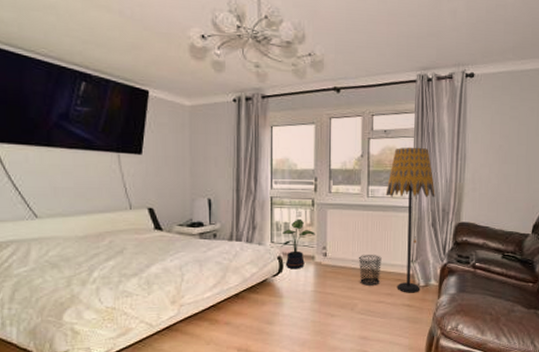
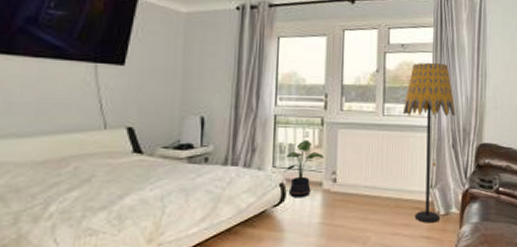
waste bin: present [358,255,382,286] -> none [372,180,398,216]

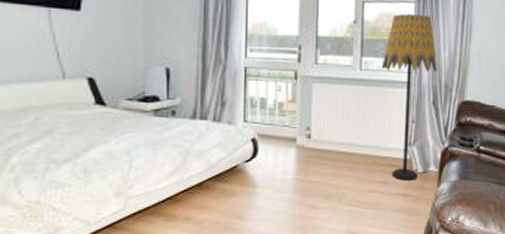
potted plant: present [284,139,324,198] -> none [256,93,298,154]

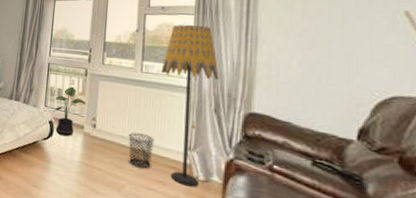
potted plant: none [256,93,298,154] -> present [53,86,86,137]
waste bin: none [348,137,375,172] -> present [128,132,154,169]

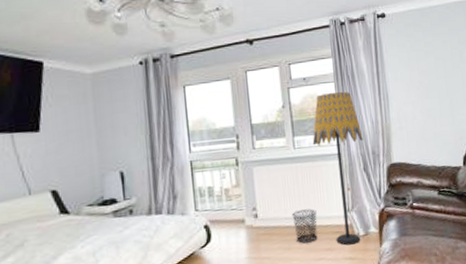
potted plant: present [53,86,86,137] -> none [207,180,243,238]

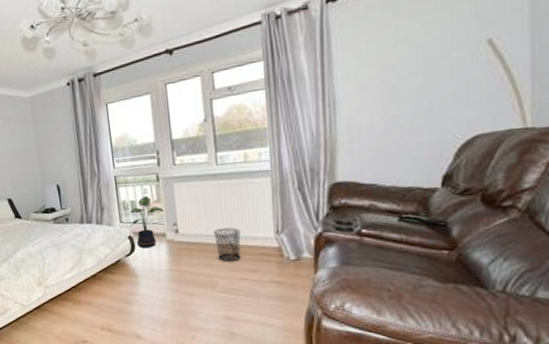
potted plant: none [207,180,243,238] -> present [130,195,164,249]
floor lamp: present [312,91,363,246] -> none [237,99,299,269]

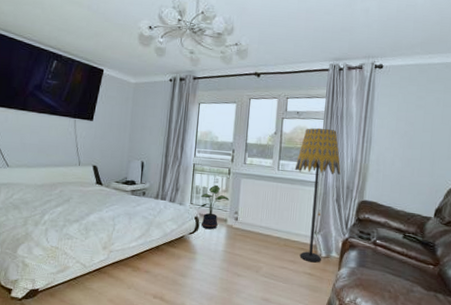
waste bin: present [213,228,241,262] -> none [266,222,287,252]
floor lamp: none [237,99,299,269] -> present [294,128,341,263]

